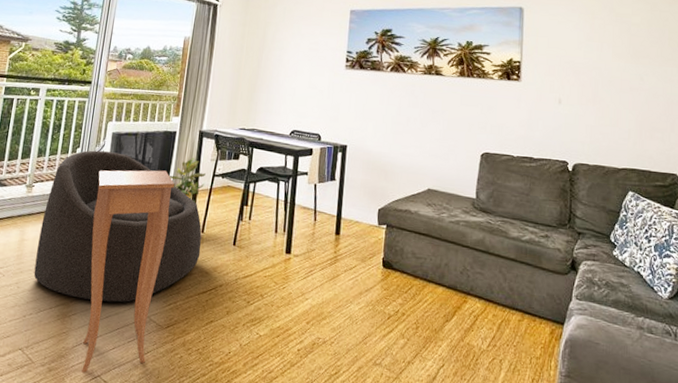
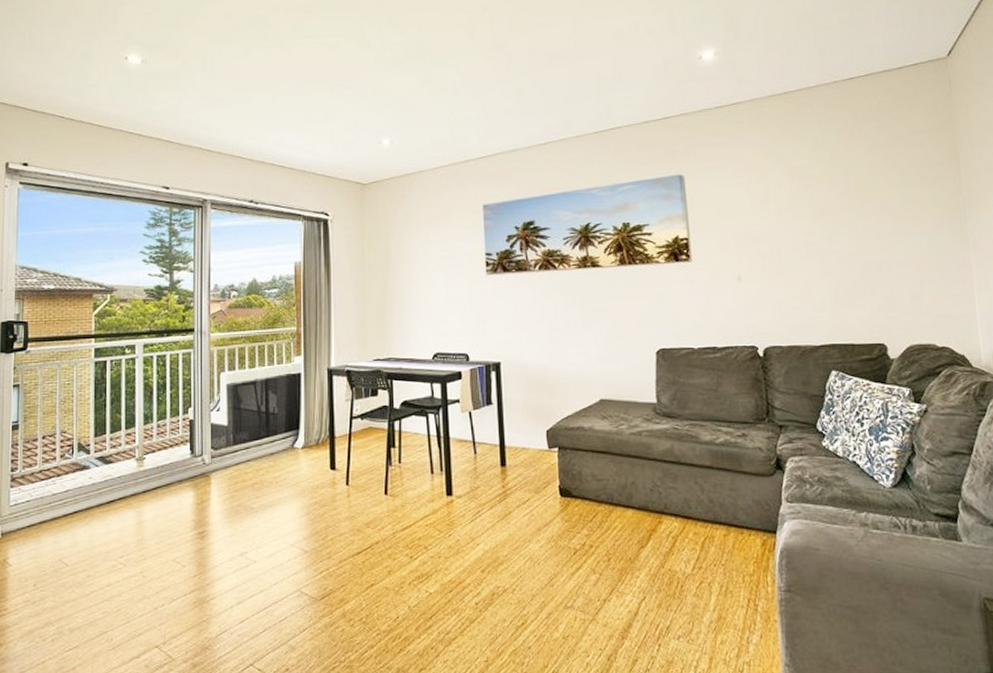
armchair: present [33,150,202,303] -> none [159,407,349,580]
side table: present [81,170,175,373] -> none [218,420,308,664]
potted plant: present [168,157,206,202] -> none [299,400,342,452]

